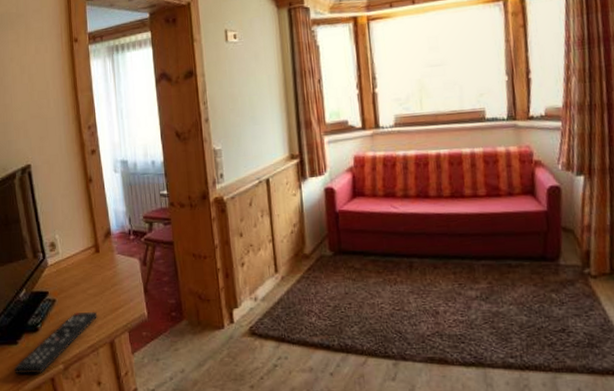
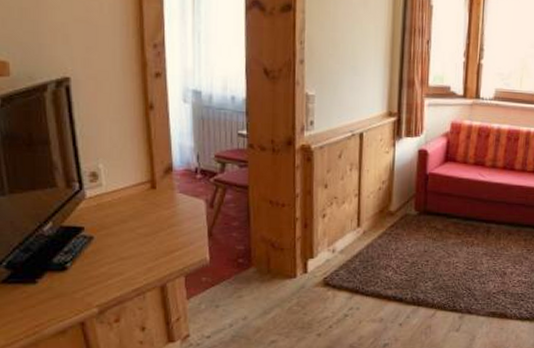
remote control: present [13,312,98,375] -> none [29,253,148,317]

